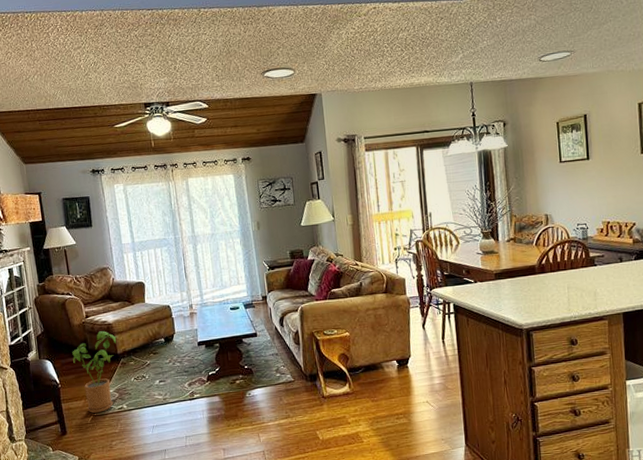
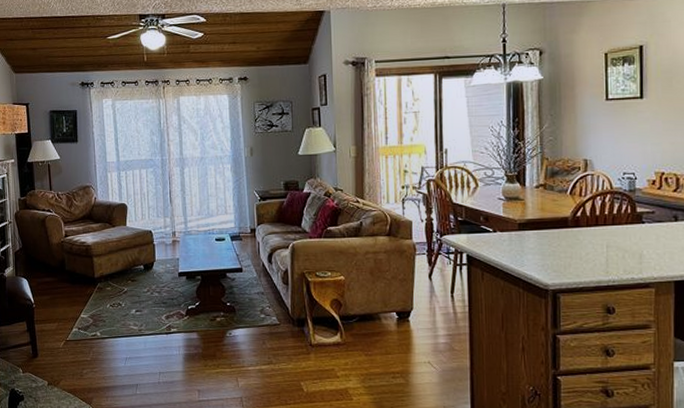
house plant: present [72,331,118,413] -> none [49,252,96,338]

